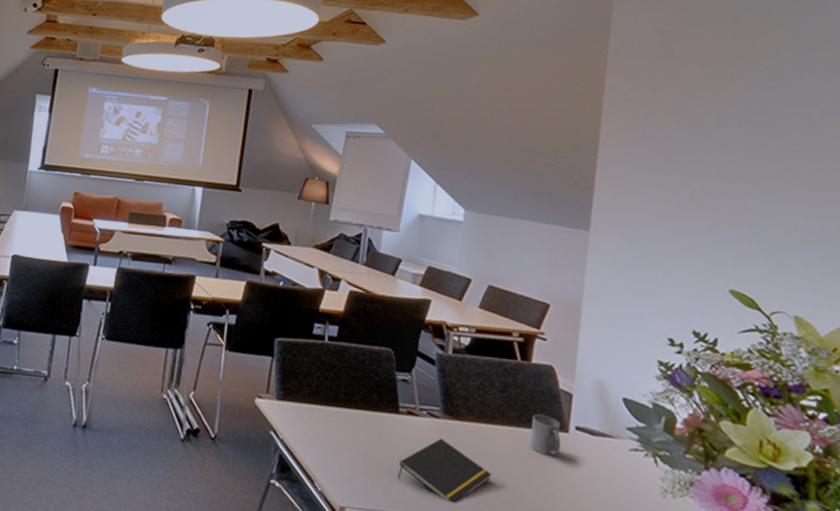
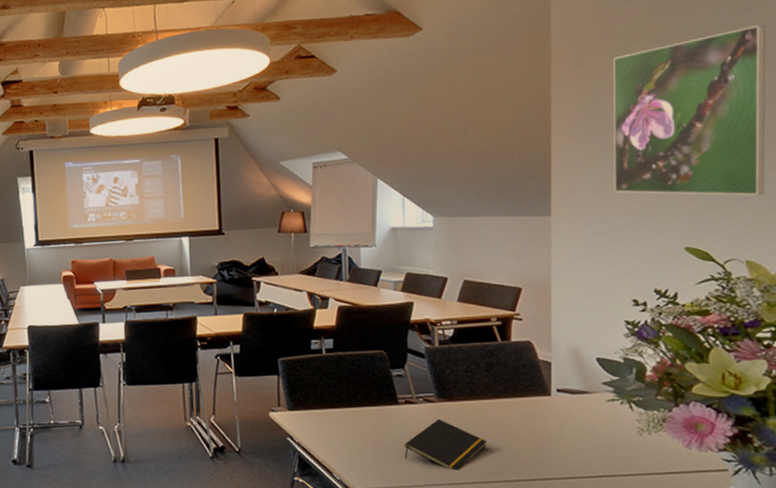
mug: present [530,413,561,456] -> none [517,383,545,418]
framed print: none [659,68,830,247] -> present [613,24,766,196]

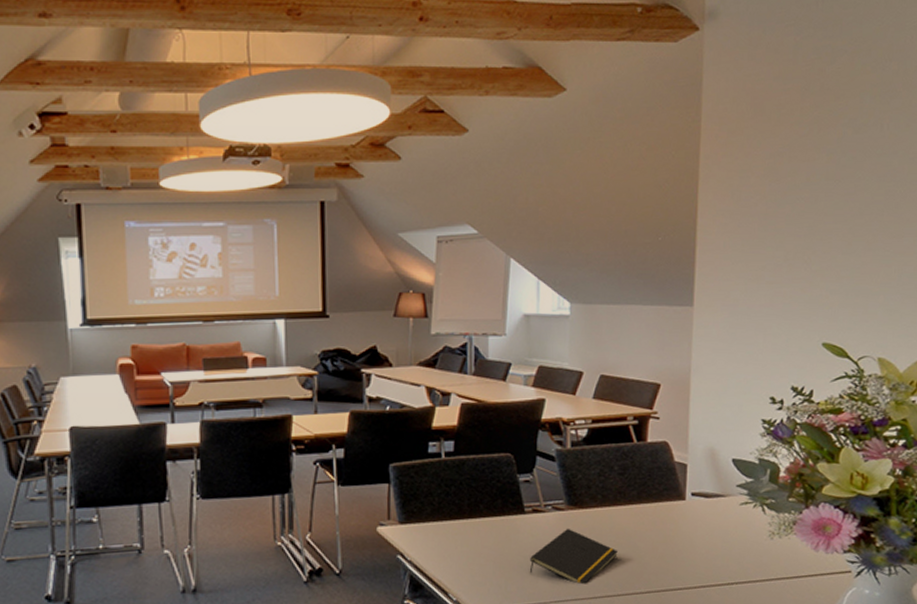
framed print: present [613,24,766,196] -> none [757,114,907,291]

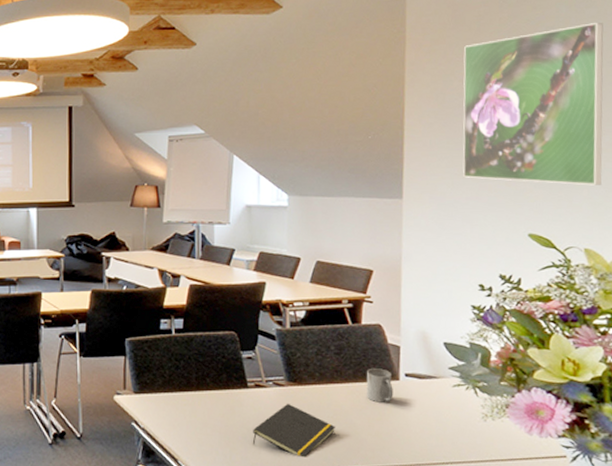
mug: none [651,487,679,524] -> present [366,367,394,403]
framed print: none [757,114,907,291] -> present [463,22,604,186]

